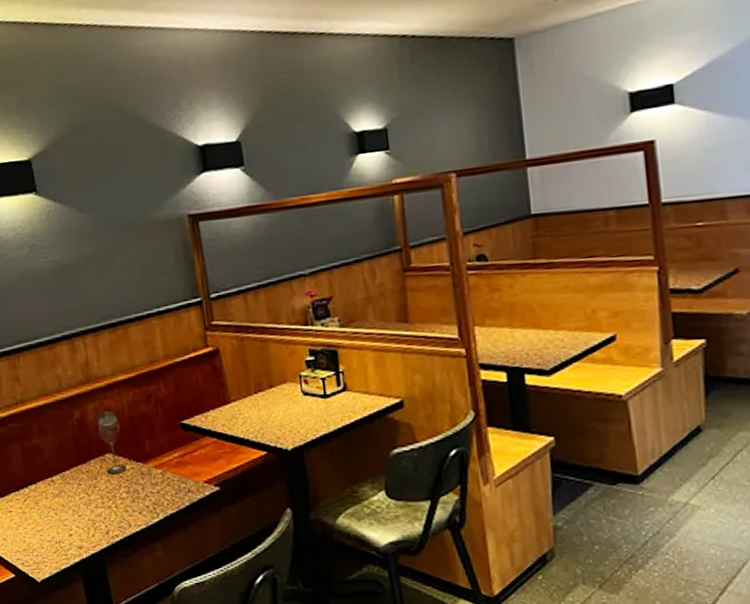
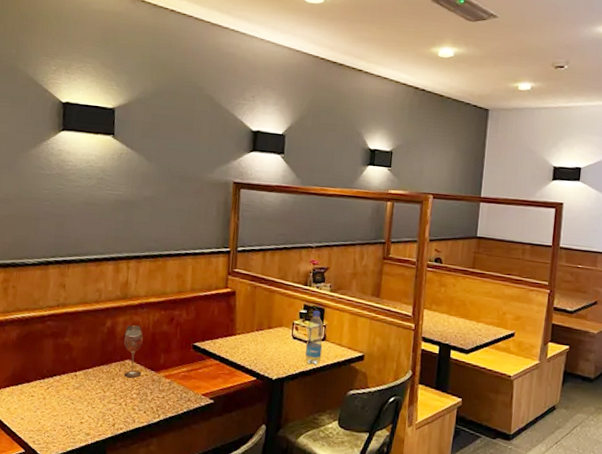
bottle: none [319,354,346,424] -> present [305,310,324,365]

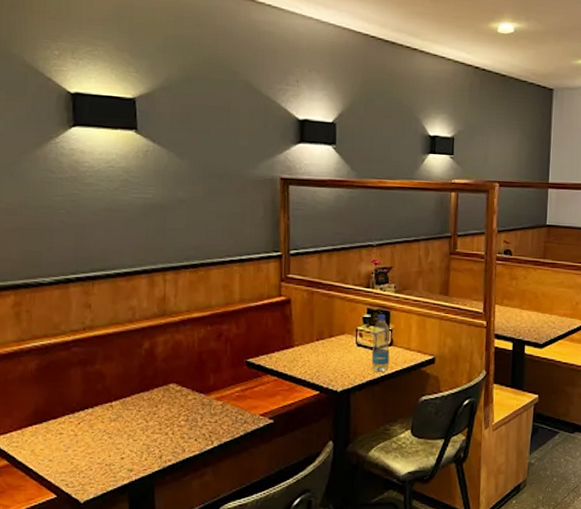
wineglass: present [123,325,144,378] -> none [164,345,189,404]

